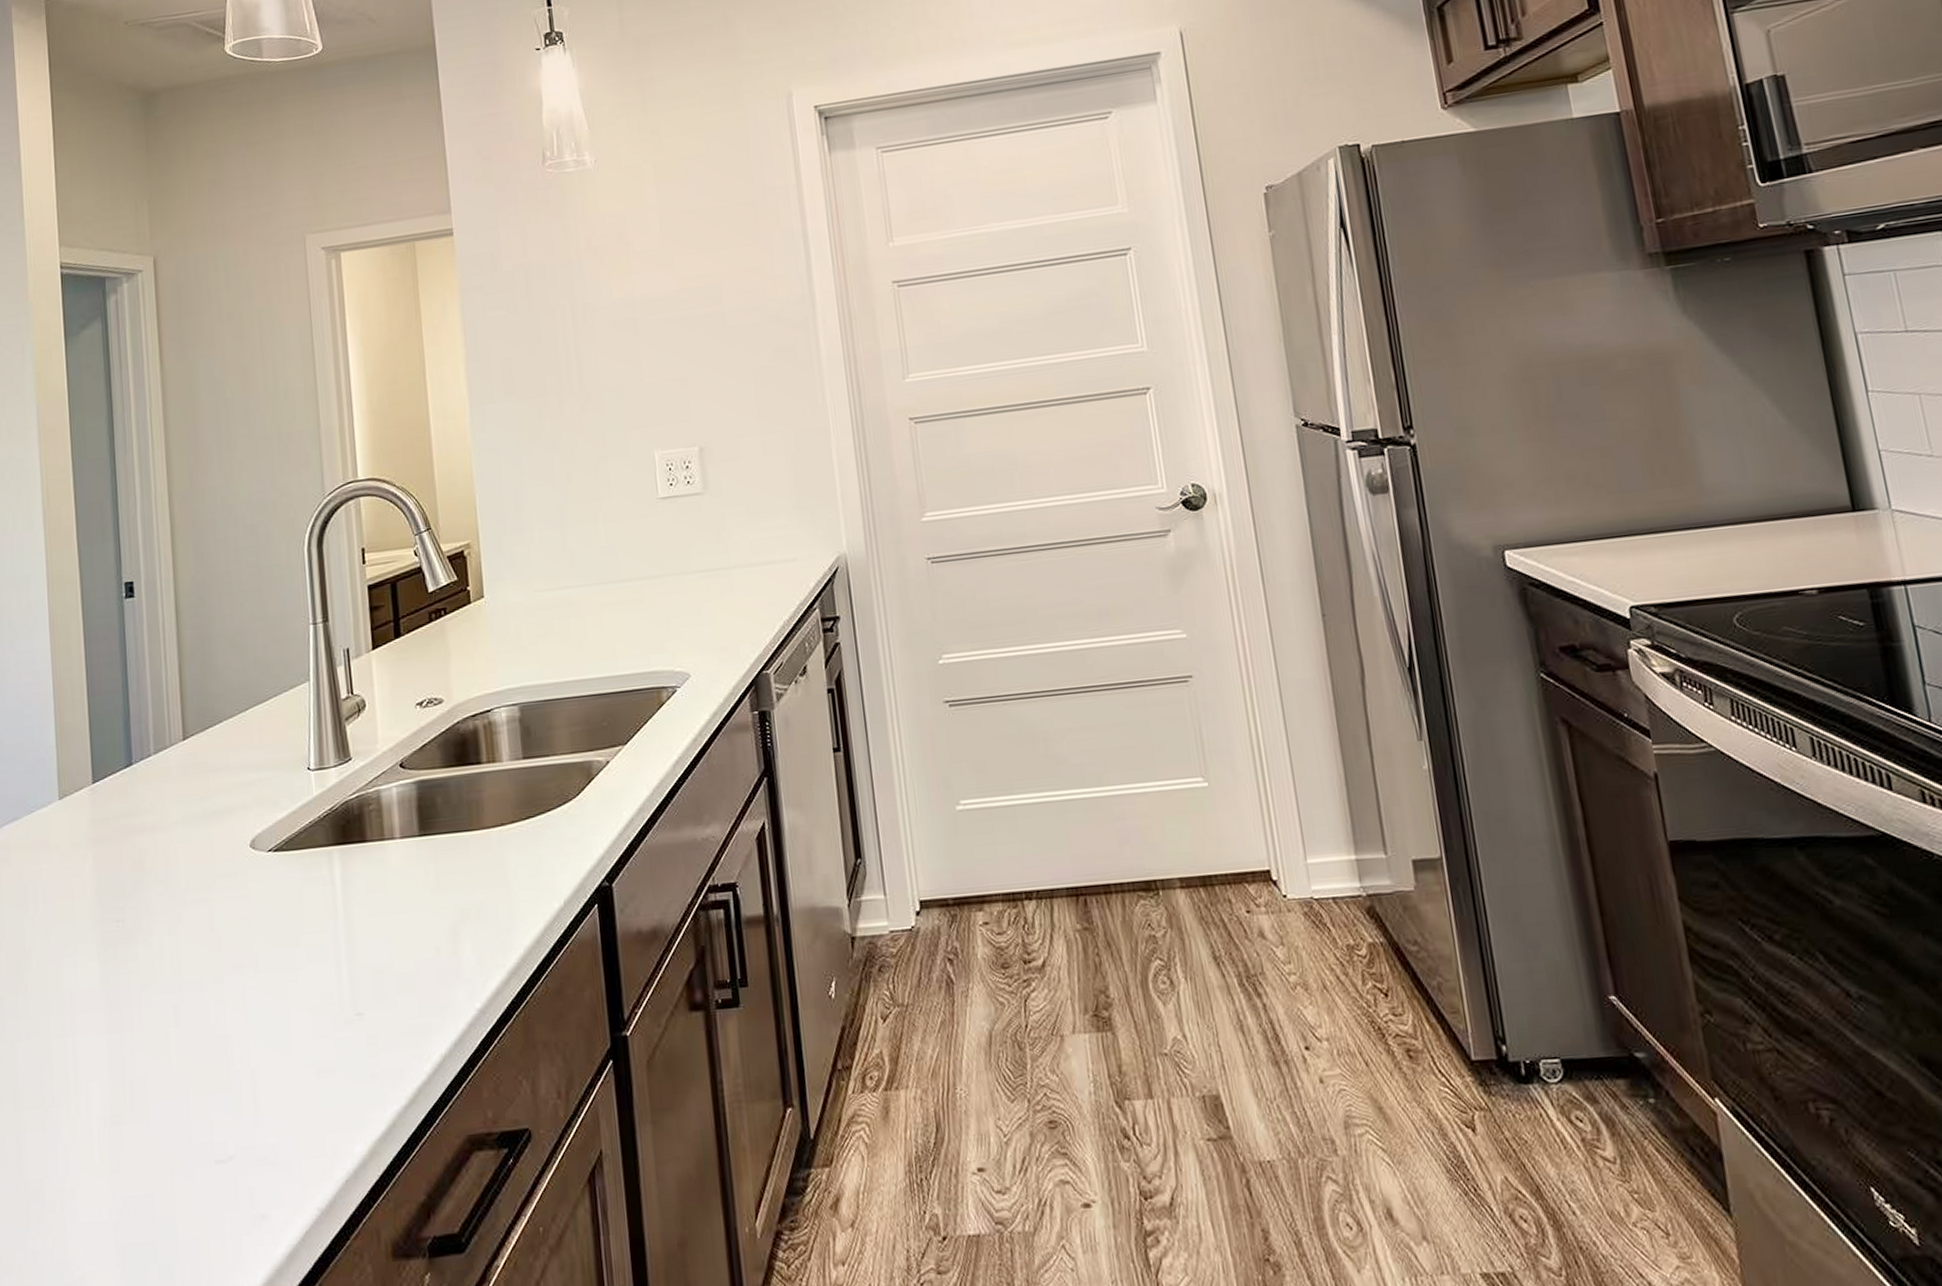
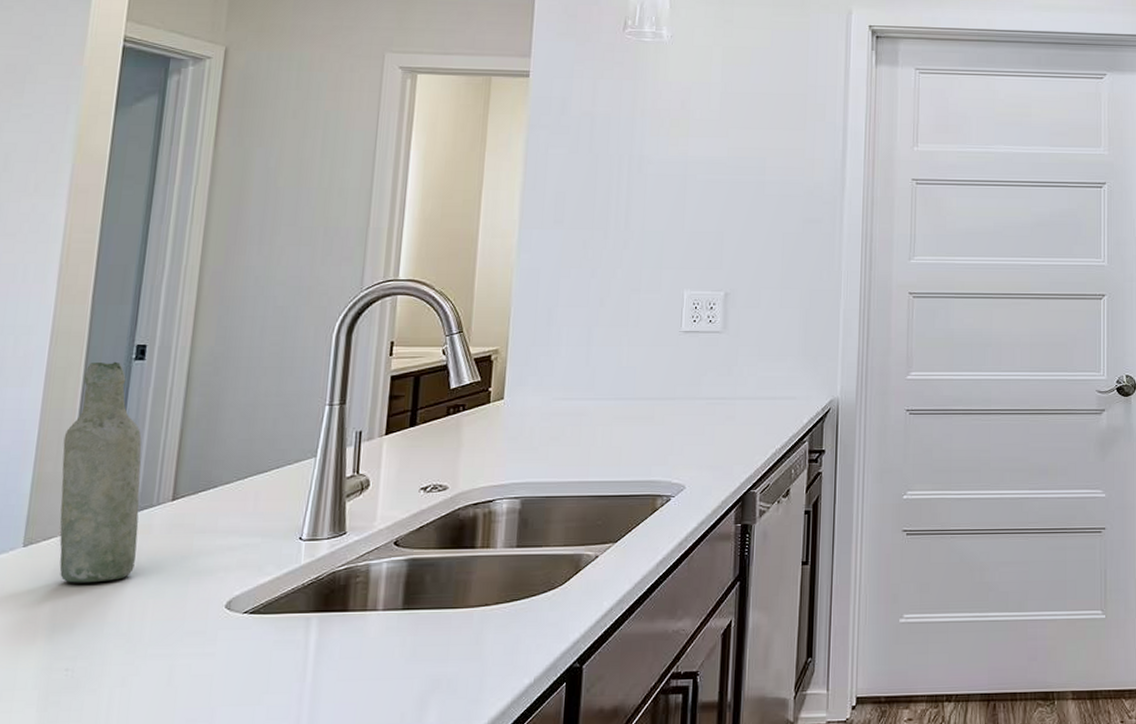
bottle: none [76,602,160,833] -> present [59,361,142,583]

